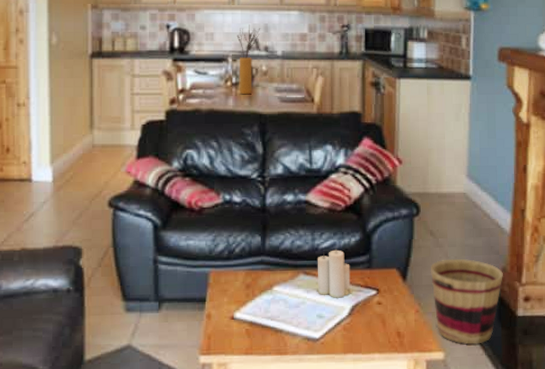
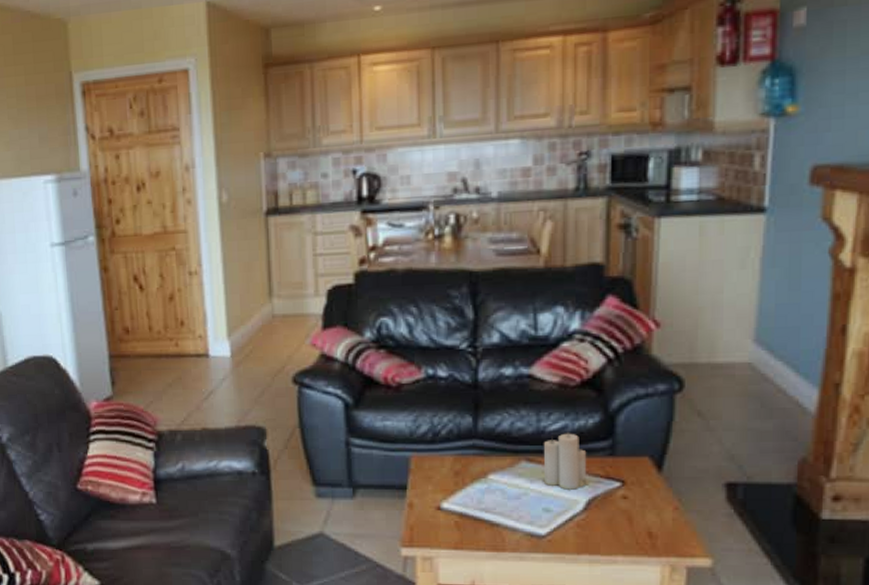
vase: present [236,24,261,95] -> none [439,161,471,249]
basket: present [430,258,503,344] -> none [695,445,802,551]

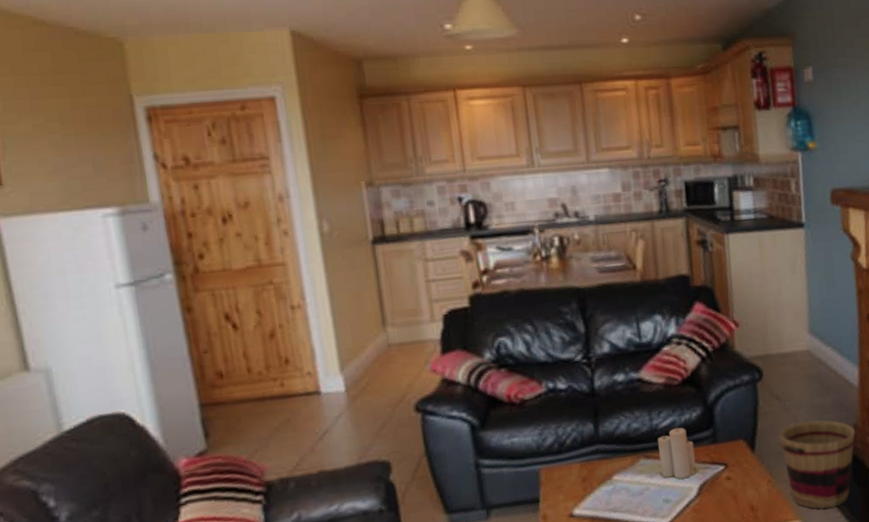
basket: none [695,445,802,551] -> present [779,420,855,509]

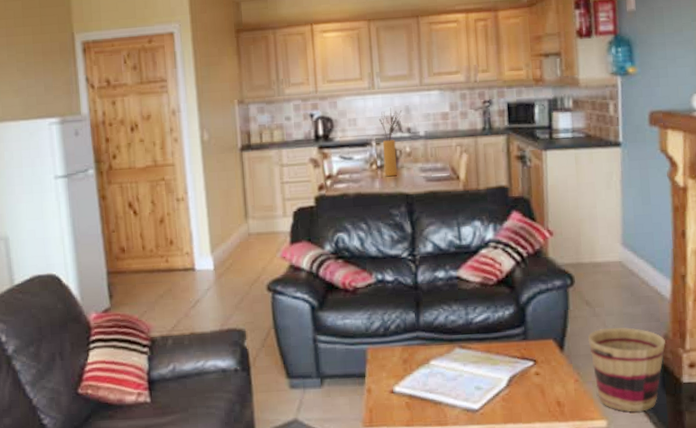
vase: none [541,189,568,270] -> present [378,108,402,177]
candle: present [658,425,699,480] -> none [472,320,510,370]

